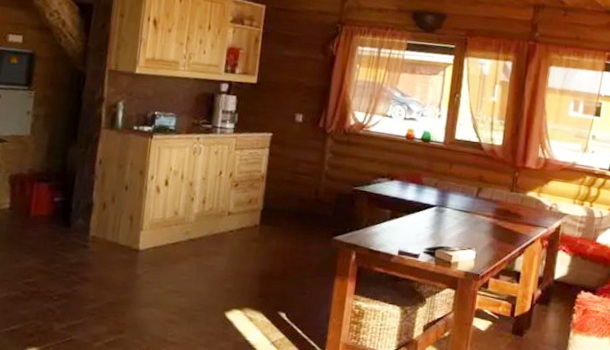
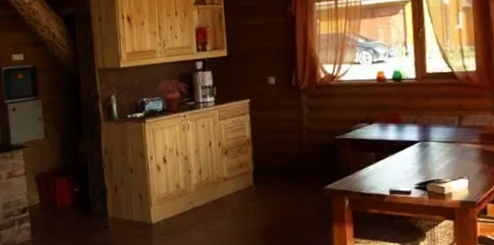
potted plant: none [167,95,209,133] -> present [153,79,190,113]

